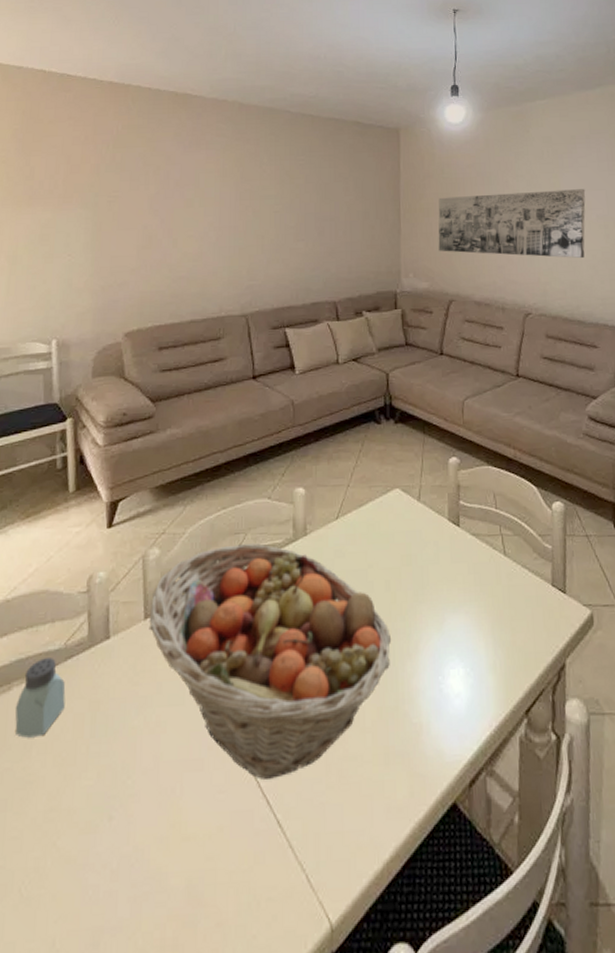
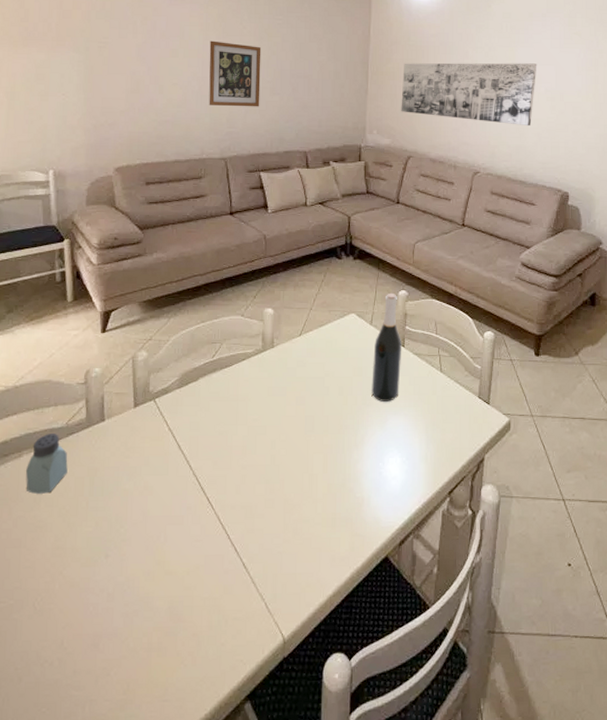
fruit basket: present [148,543,391,779] -> none [138,352,341,533]
wall art: none [226,187,283,258] -> present [209,40,262,107]
wine bottle: none [423,460,457,597] -> present [371,292,402,402]

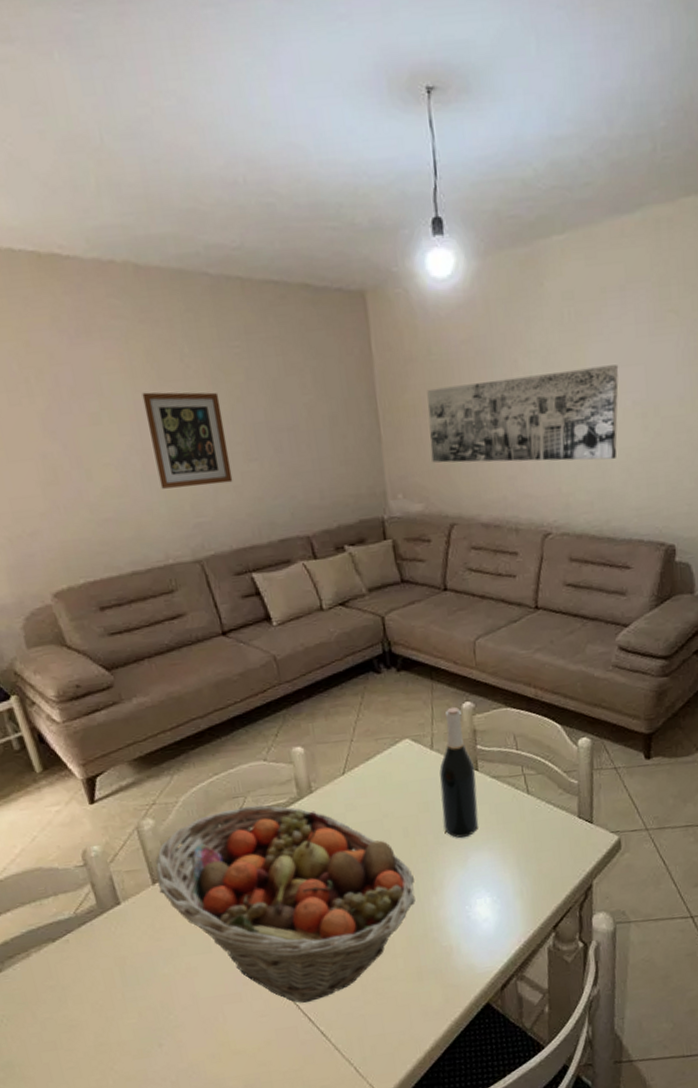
saltshaker: present [25,434,68,494] -> none [39,926,91,993]
fruit basket: none [138,352,341,533] -> present [156,805,416,1003]

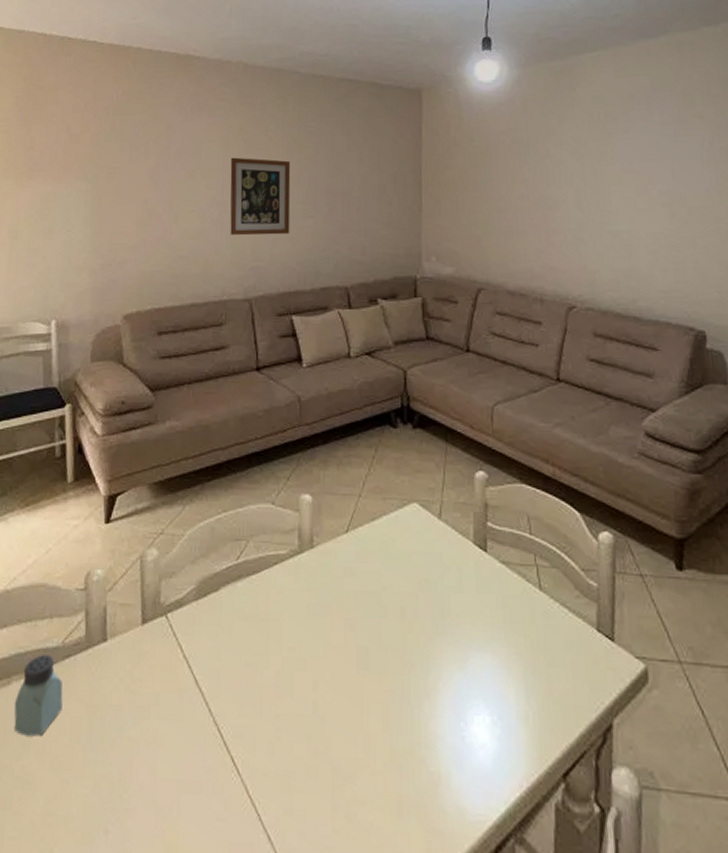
saltshaker: none [39,926,91,993] -> present [14,655,63,737]
fruit basket: present [156,805,416,1003] -> none [146,552,406,813]
wall art: present [427,364,619,463] -> none [465,158,645,243]
wine bottle: present [439,706,479,838] -> none [444,474,484,631]

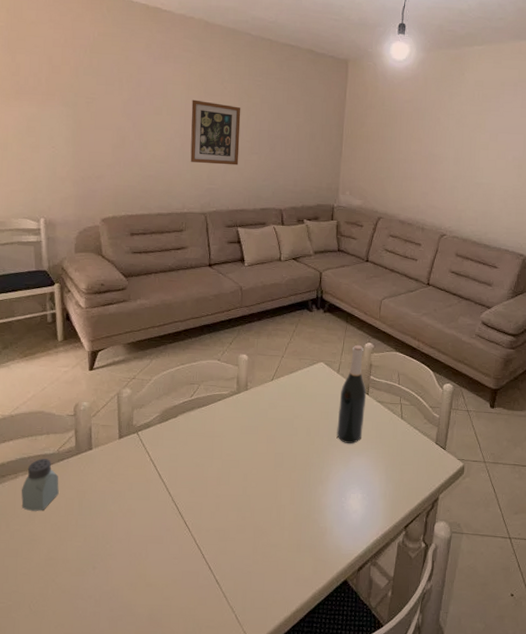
wine bottle: none [444,474,484,631] -> present [337,344,367,444]

